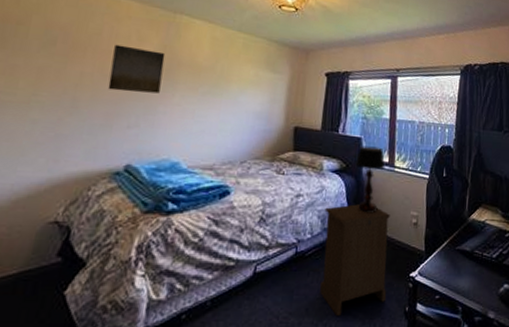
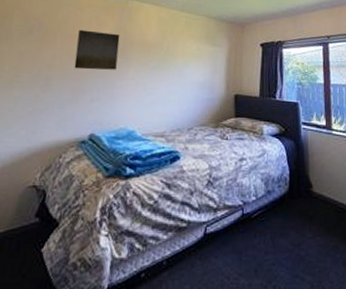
cabinet: present [320,204,390,317] -> none [267,167,334,279]
table lamp: present [355,146,385,212] -> none [294,110,323,175]

